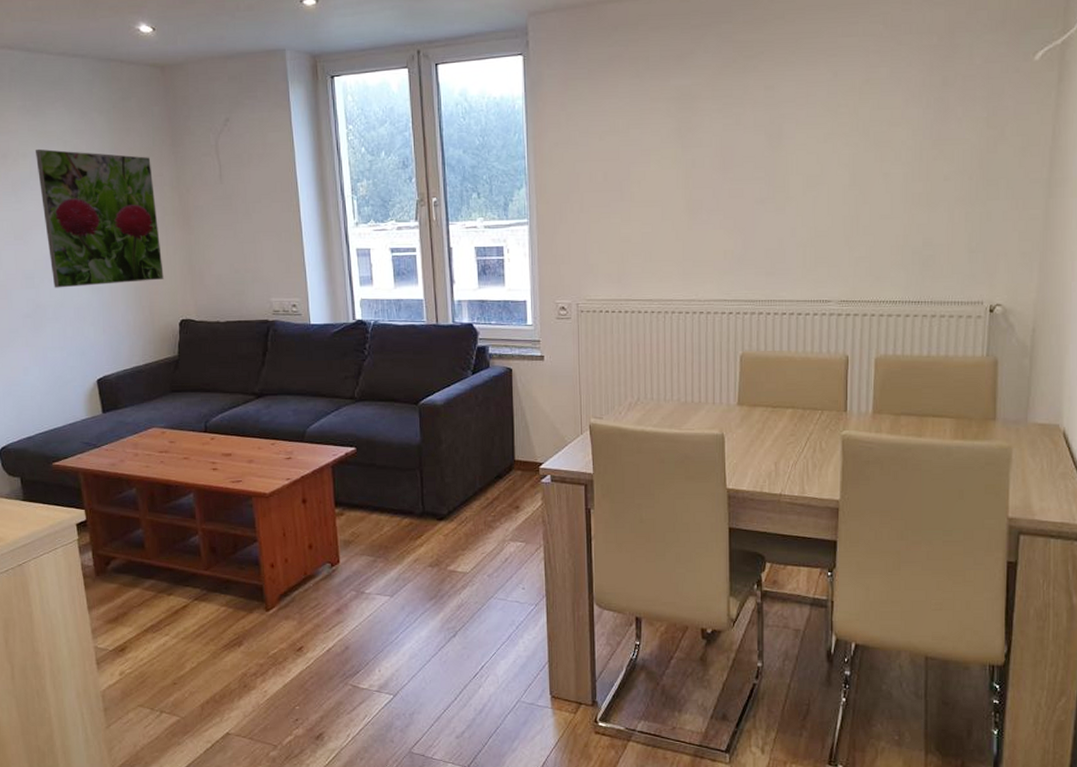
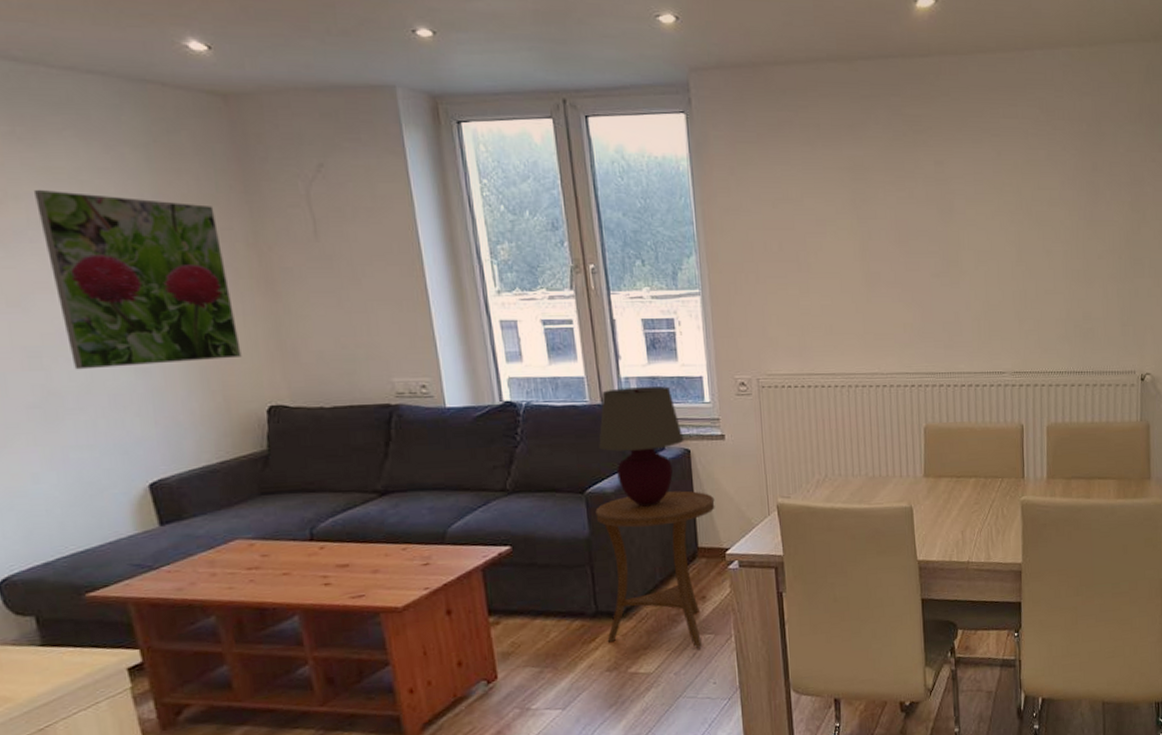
side table: none [427,406,532,554] -> present [595,490,715,648]
table lamp: none [433,308,507,419] -> present [599,386,684,507]

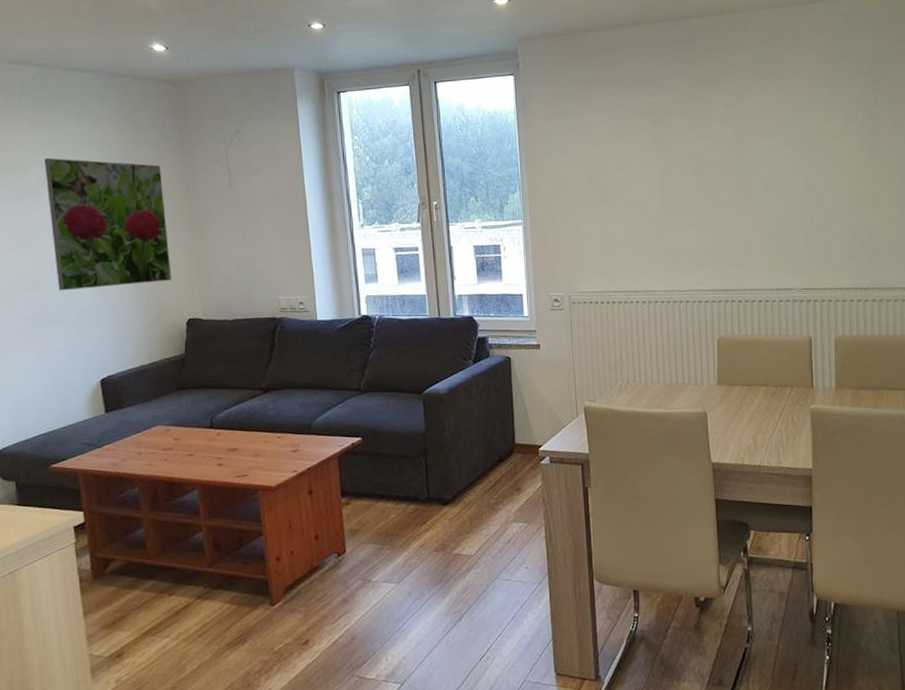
side table: present [595,490,715,648] -> none [431,393,531,535]
table lamp: present [599,386,684,507] -> none [435,302,506,406]

